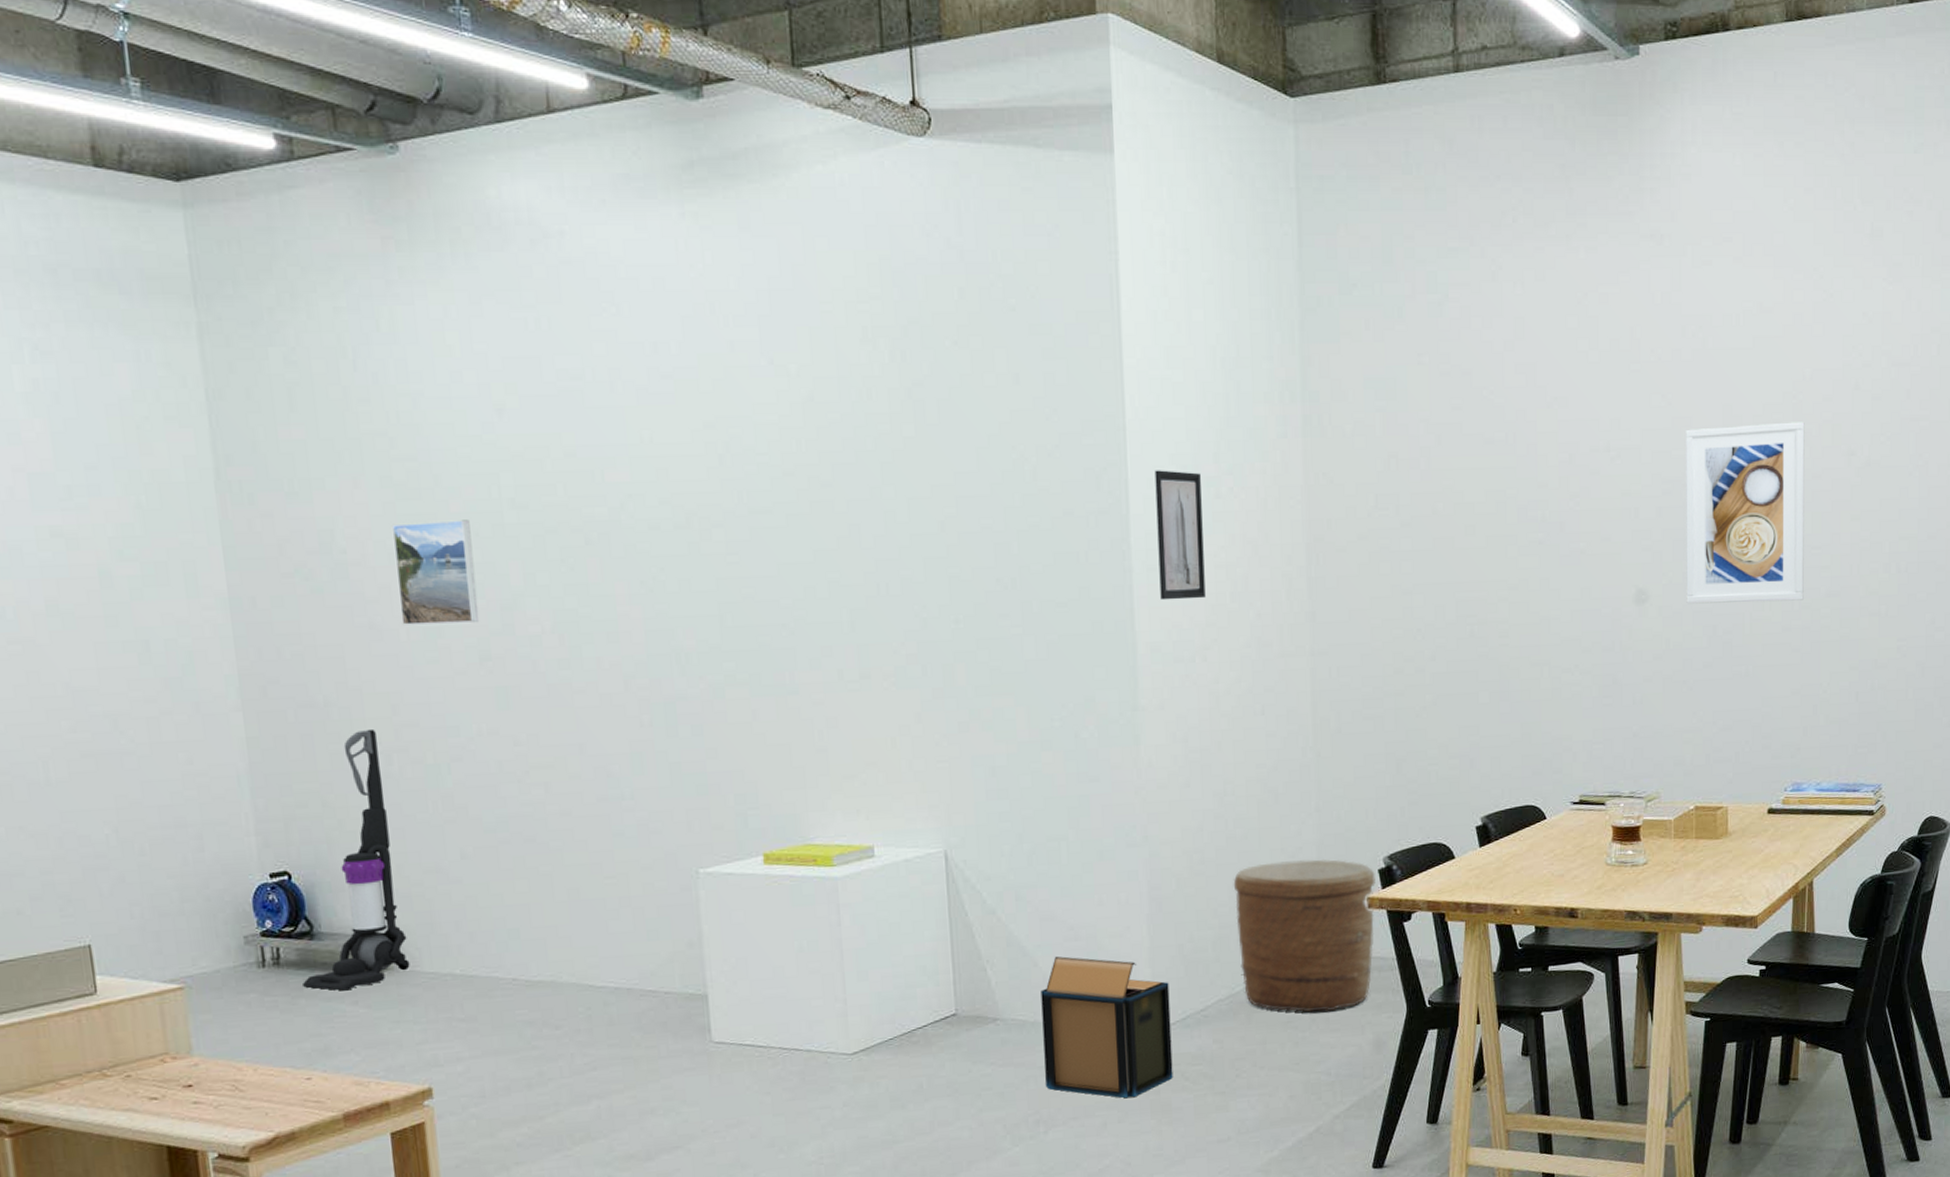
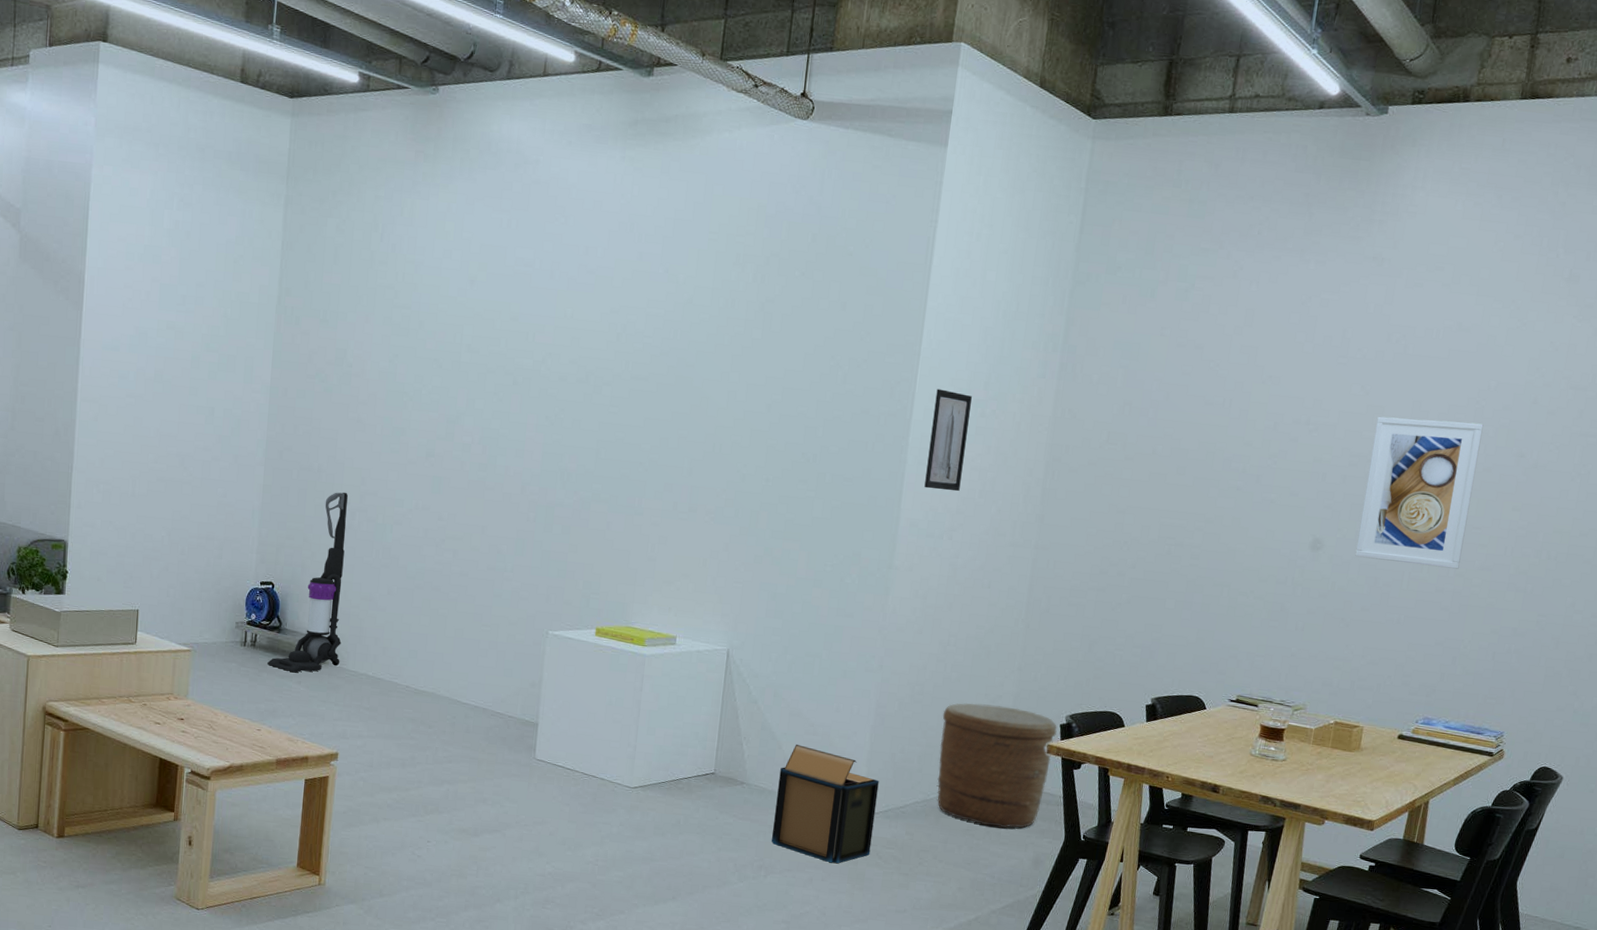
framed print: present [391,520,480,625] -> none [379,351,438,429]

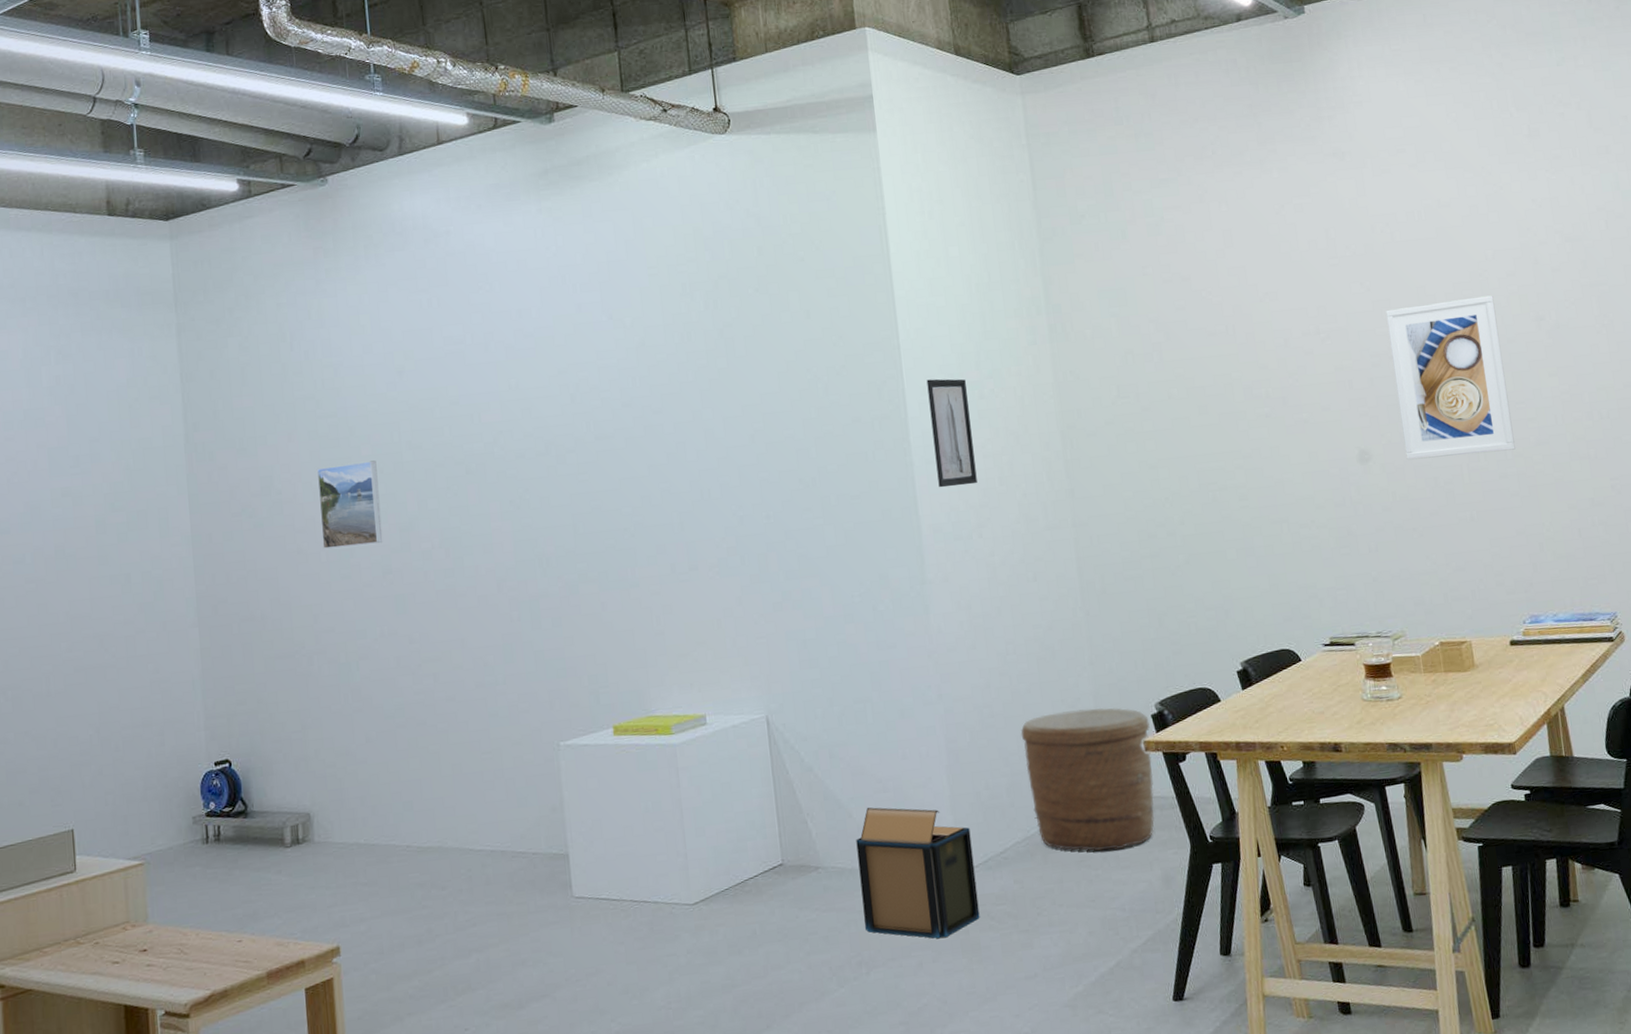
vacuum cleaner: present [267,492,348,673] -> none [238,635,324,862]
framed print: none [379,351,438,429] -> present [316,460,383,549]

